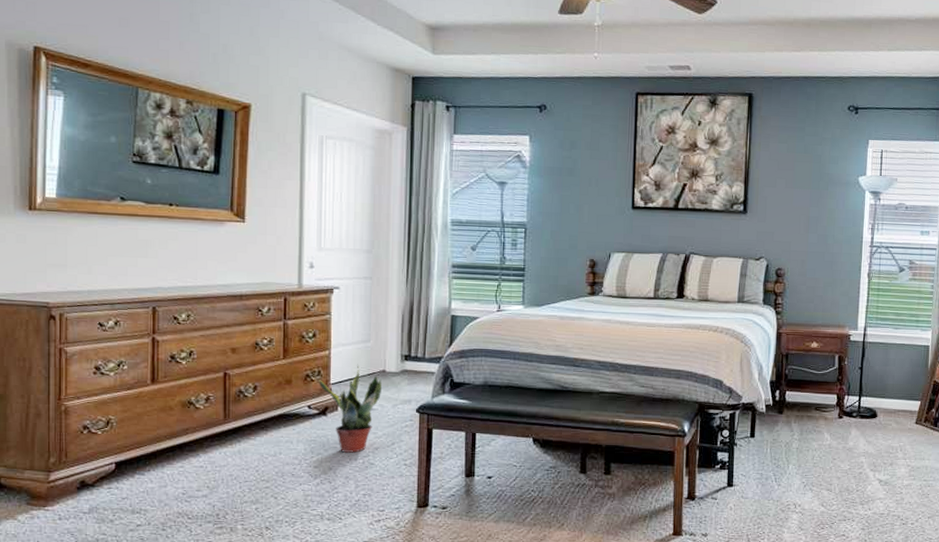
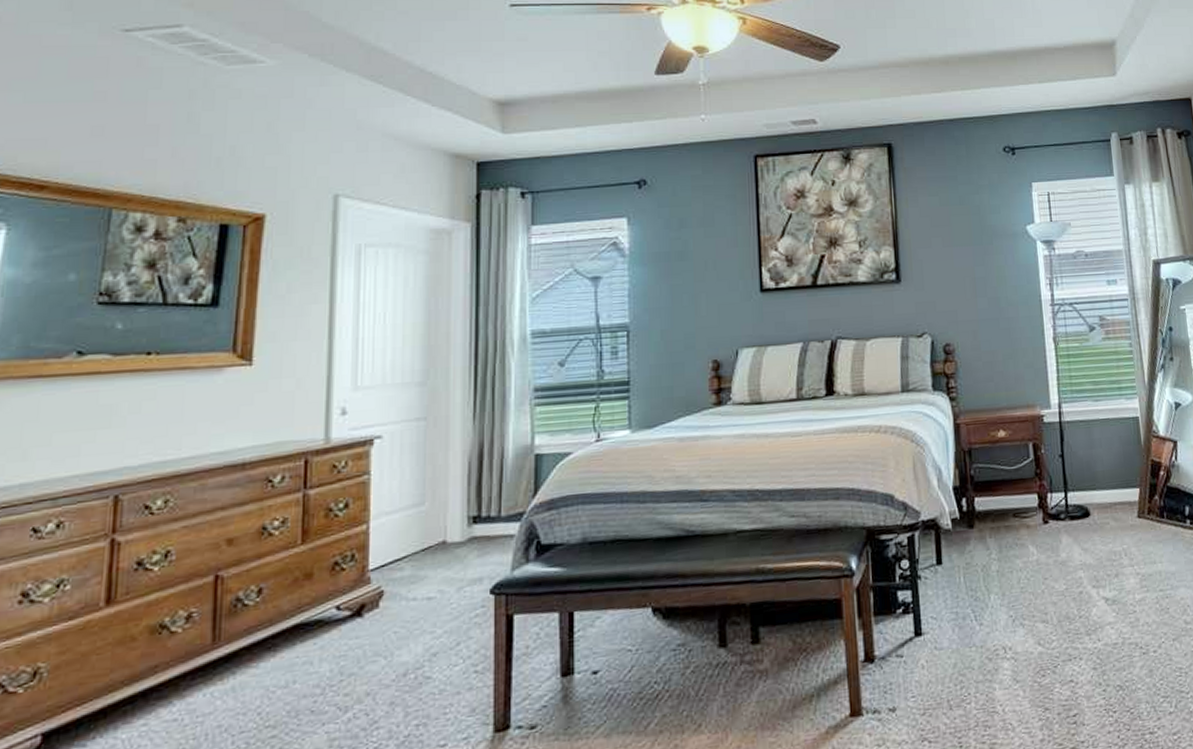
potted plant: present [318,364,382,453] -> none [350,537,441,668]

